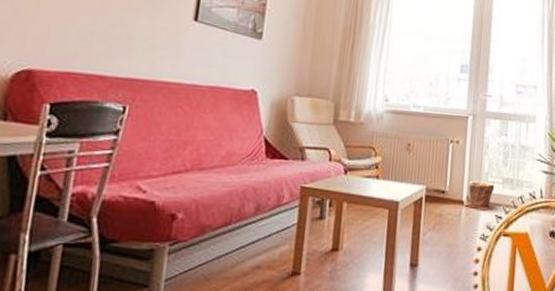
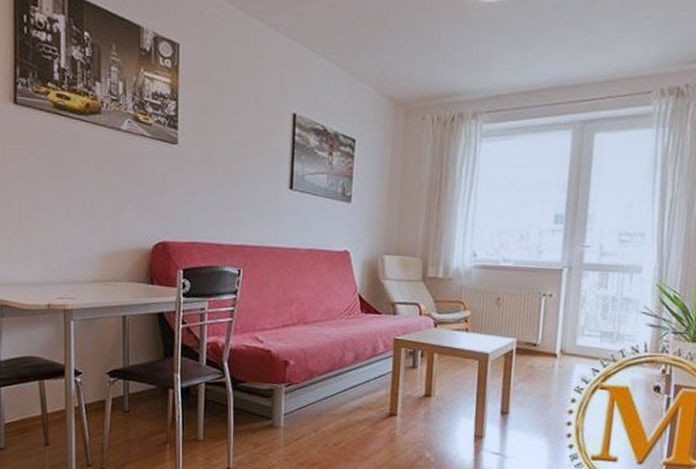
plant pot: present [465,181,496,210] -> none [558,334,592,364]

